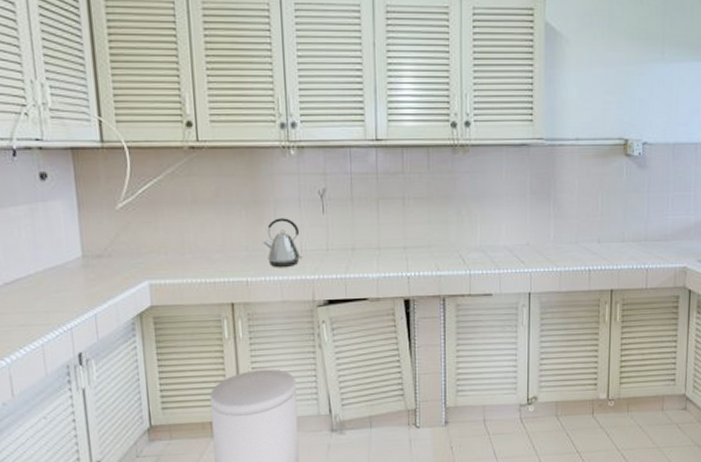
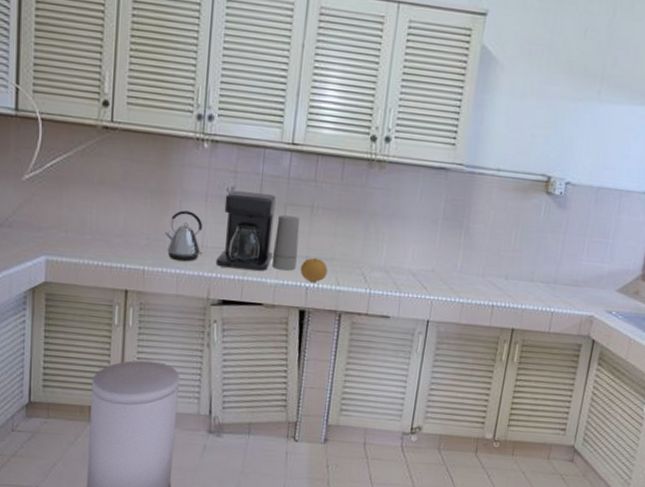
coffee maker: none [316,192,371,268] -> present [215,191,276,272]
canister: none [371,210,395,263] -> present [271,215,300,271]
fruit: none [399,247,426,270] -> present [300,257,328,282]

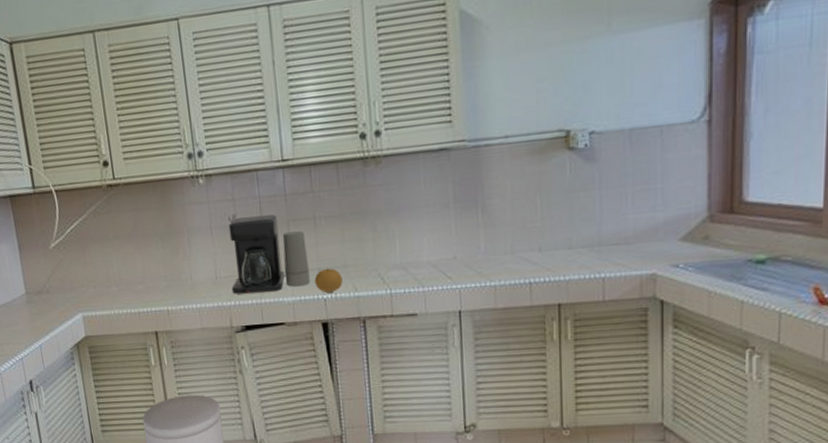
kettle: present [165,210,203,263] -> none [180,246,218,297]

